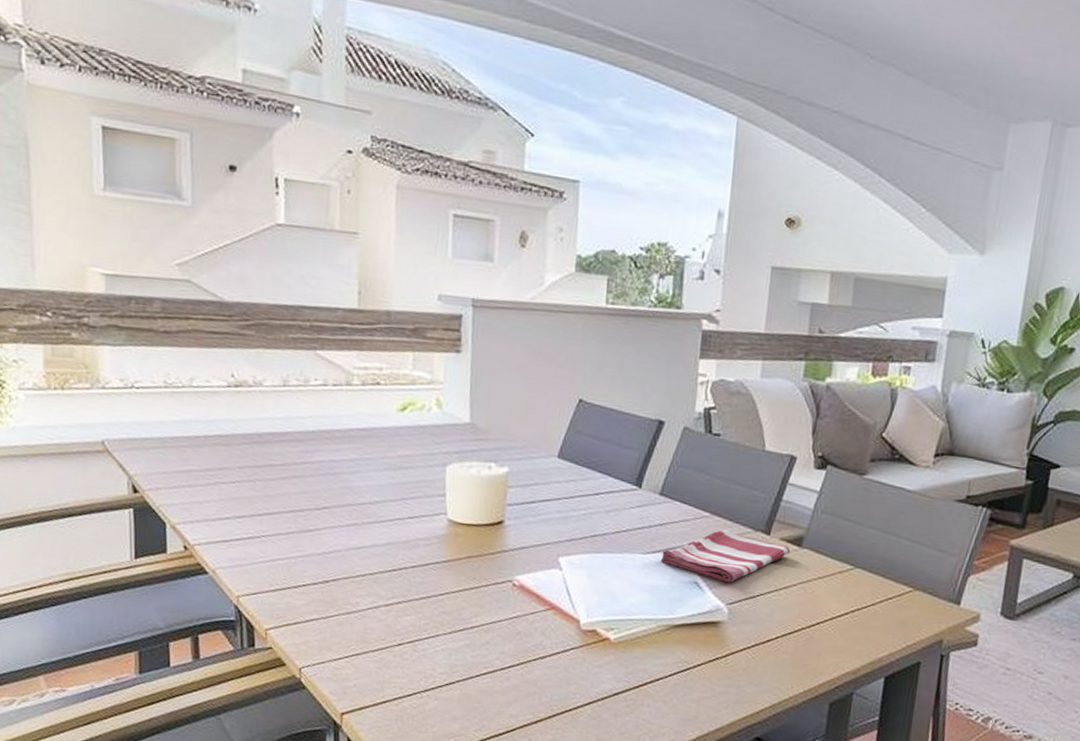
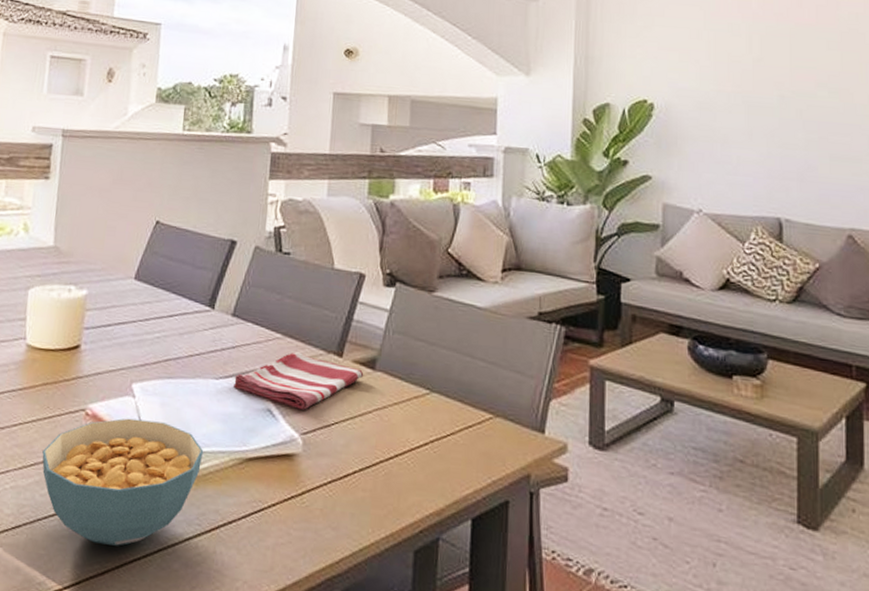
cereal bowl: none [471,589,632,700] -> present [42,418,204,546]

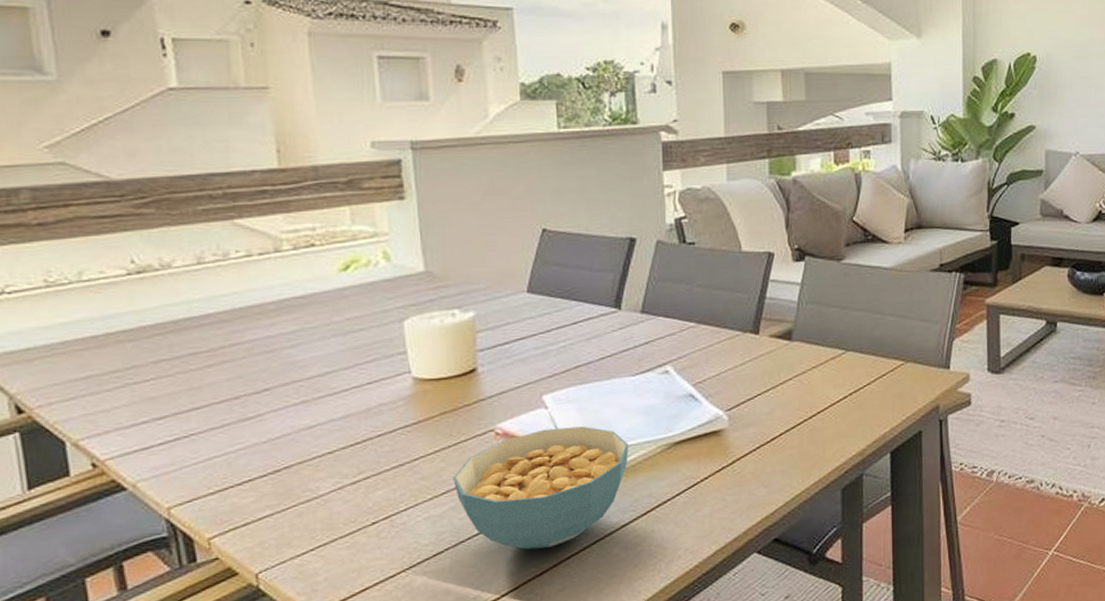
dish towel: present [234,352,364,410] -> none [652,336,782,389]

